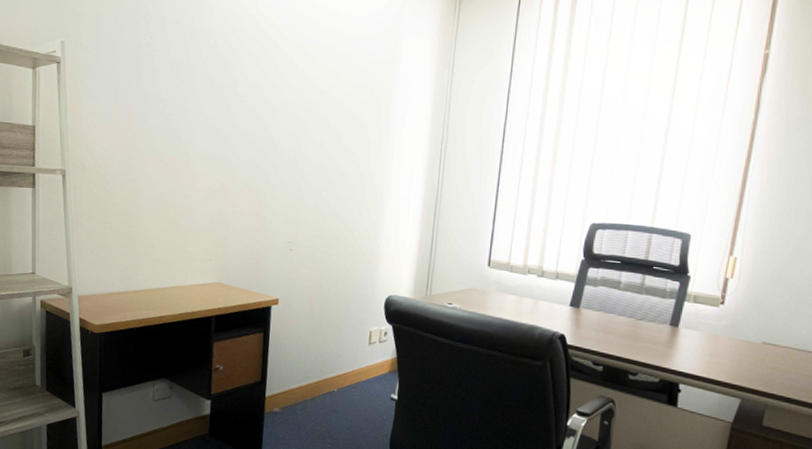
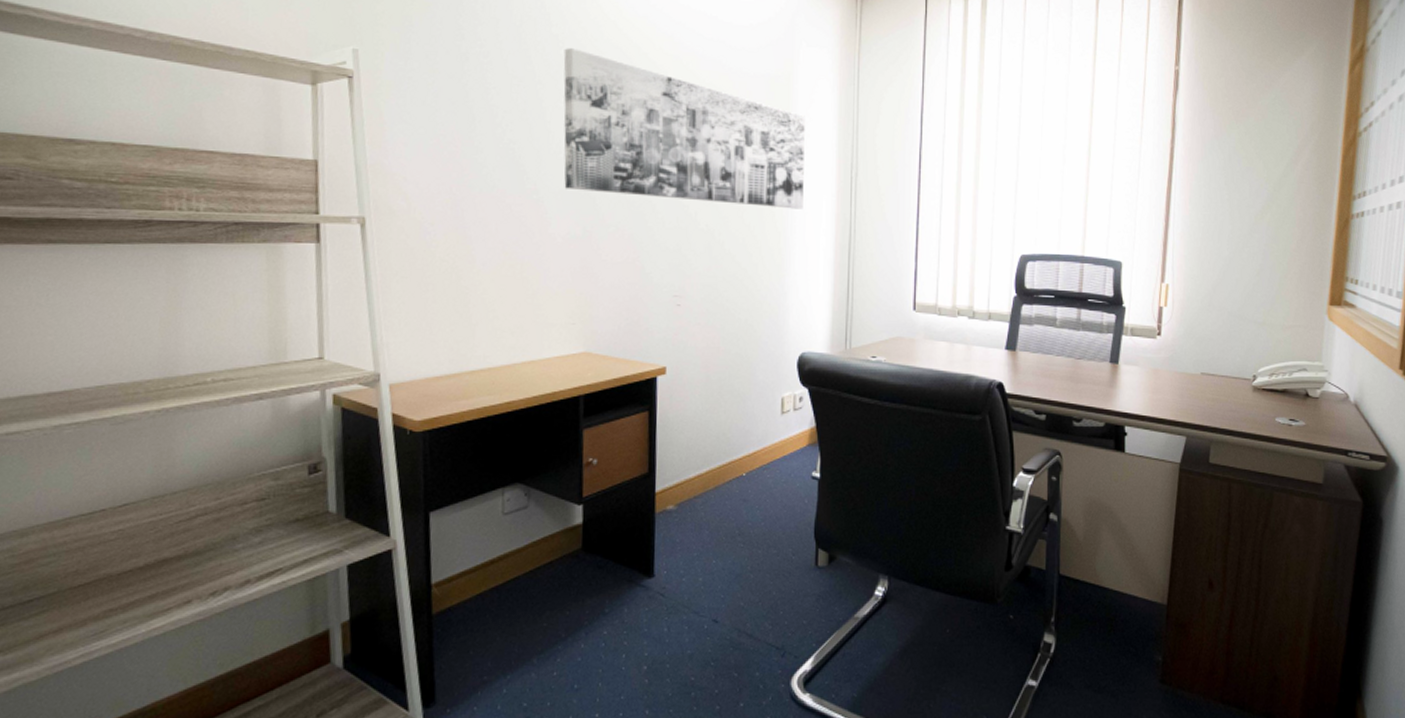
wall art: none [208,38,405,175] -> present [563,48,805,209]

